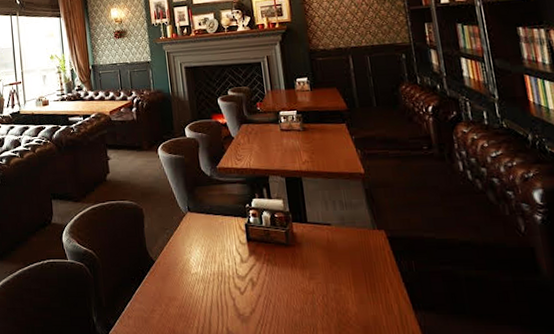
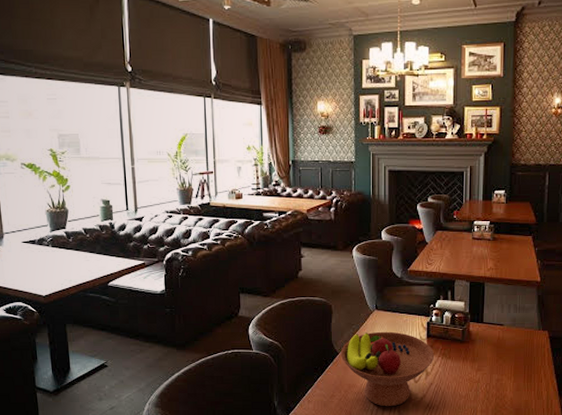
fruit bowl: none [157,235,259,324] -> present [341,331,435,407]

